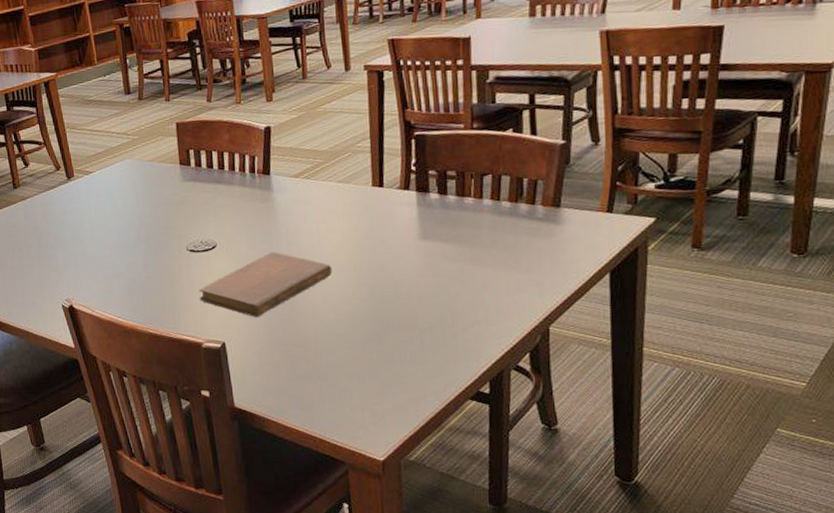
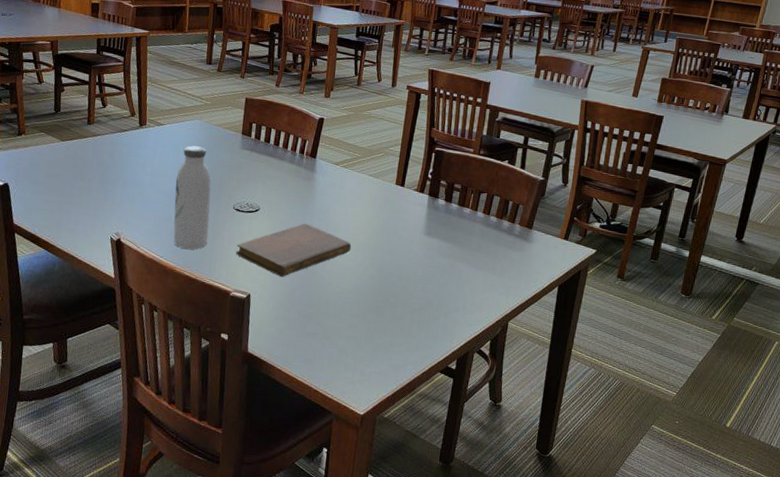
water bottle: none [117,188,166,304] -> present [173,145,211,250]

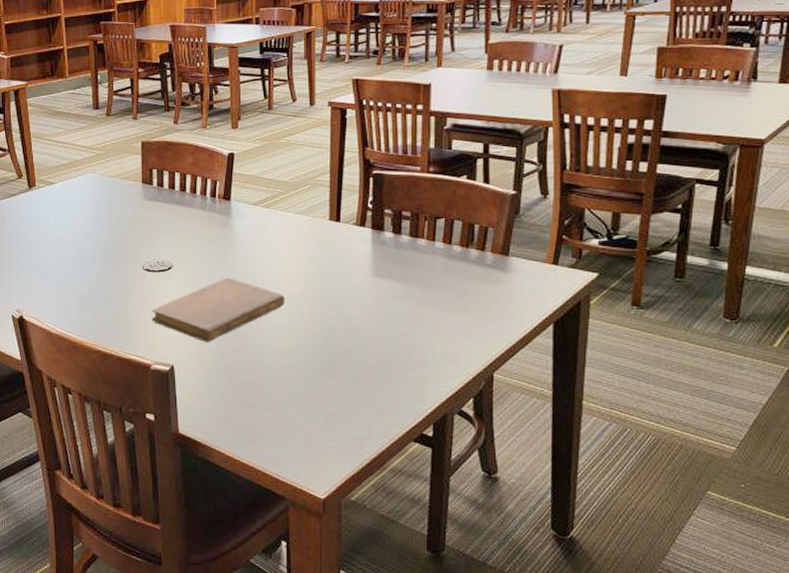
water bottle: present [173,145,211,250] -> none [75,203,118,320]

